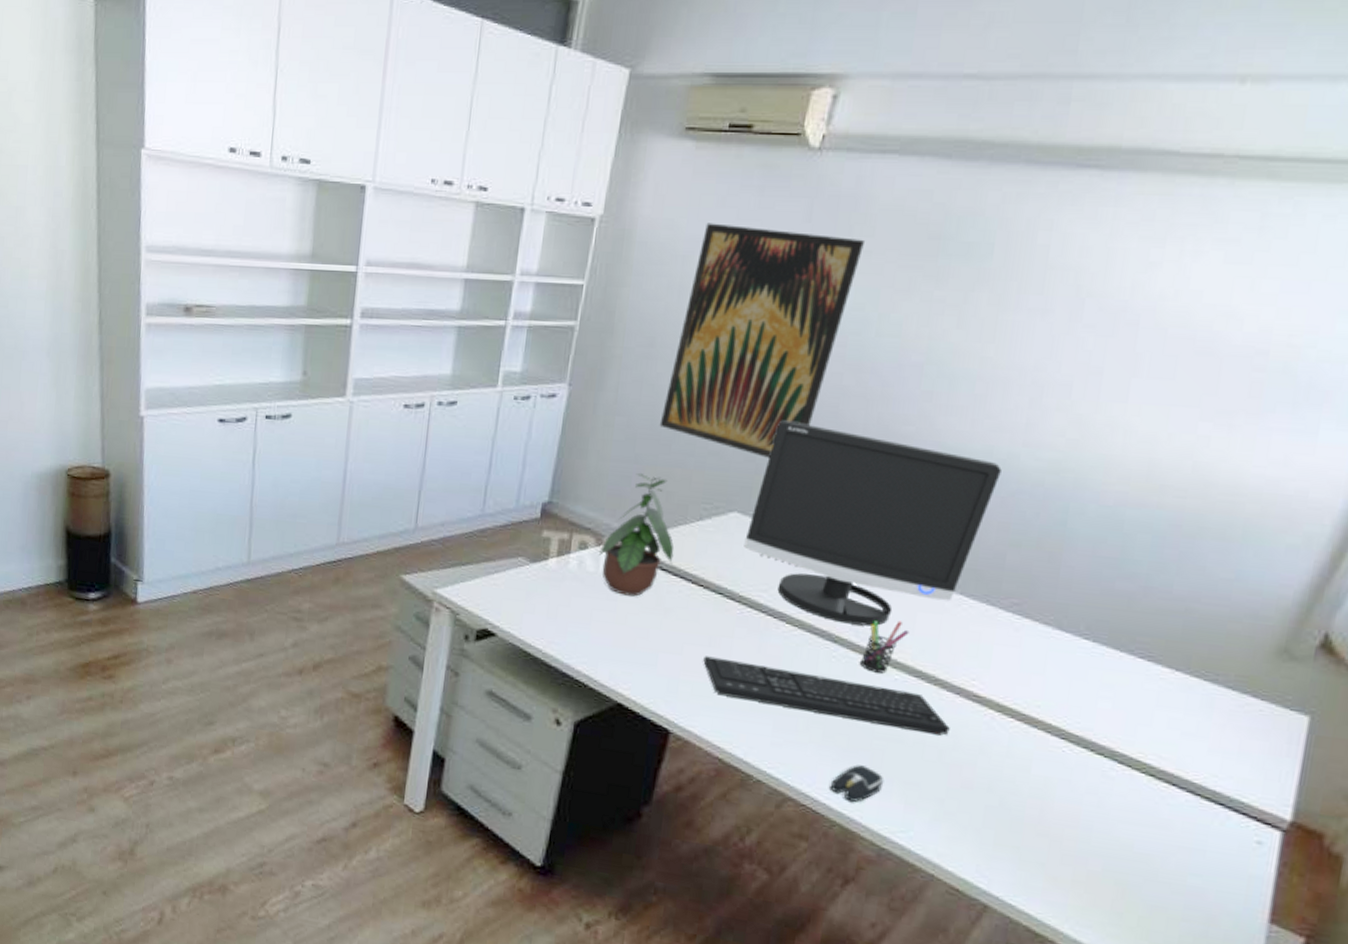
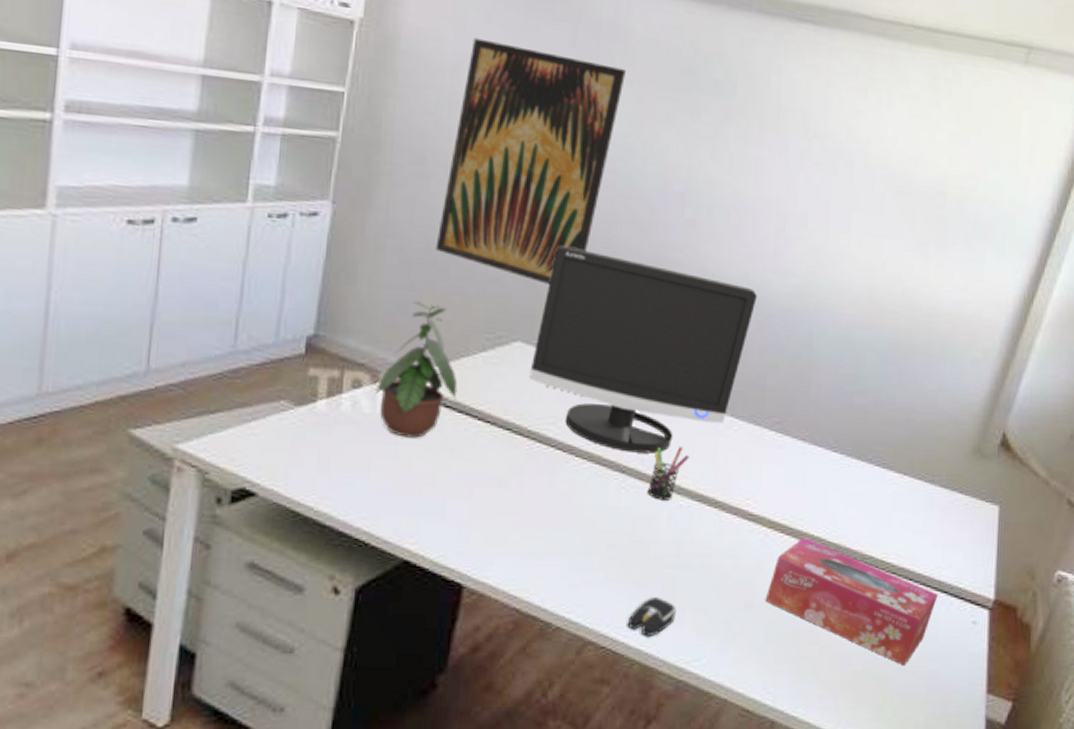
keyboard: present [703,656,950,736] -> none [494,498,731,558]
tissue box: none [986,725,1210,876] -> present [765,537,938,666]

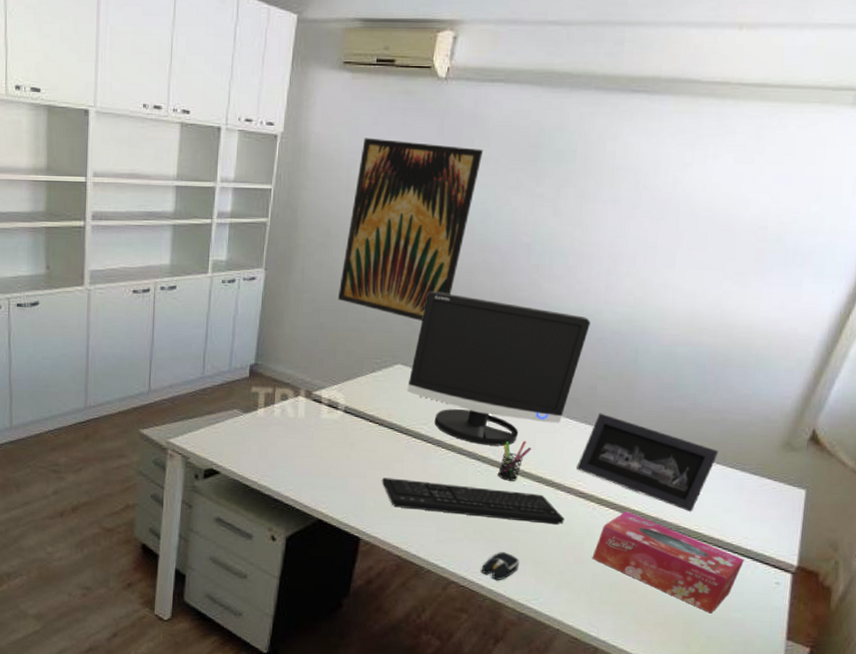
potted plant: present [376,301,458,438] -> none [297,338,355,435]
keyboard: none [494,498,731,558] -> present [382,477,564,525]
picture frame: none [744,410,906,537] -> present [576,413,719,513]

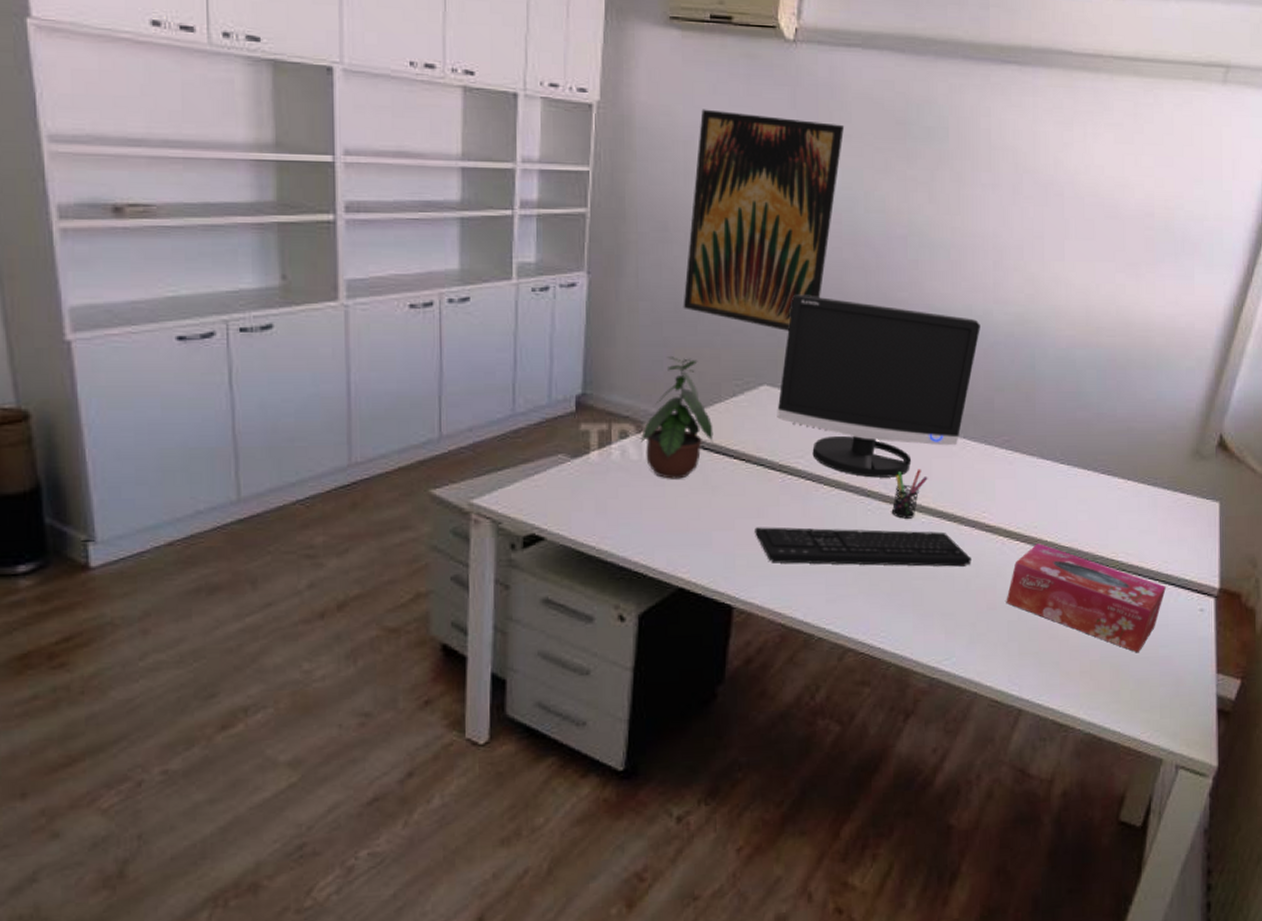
potted plant: none [297,338,355,435] -> present [641,357,714,479]
computer mouse: present [481,552,520,580] -> none [882,606,926,641]
picture frame: present [576,413,719,513] -> none [980,430,1129,538]

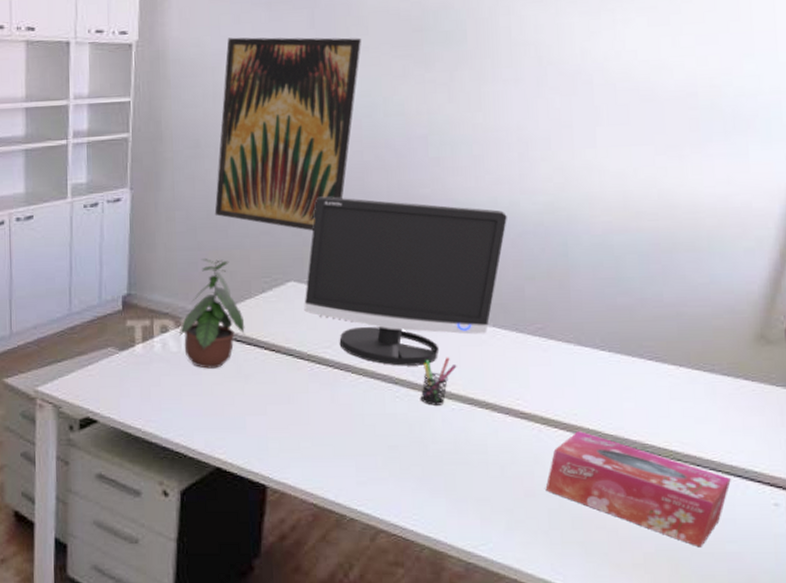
keyboard: present [755,527,971,567] -> none [286,412,506,453]

